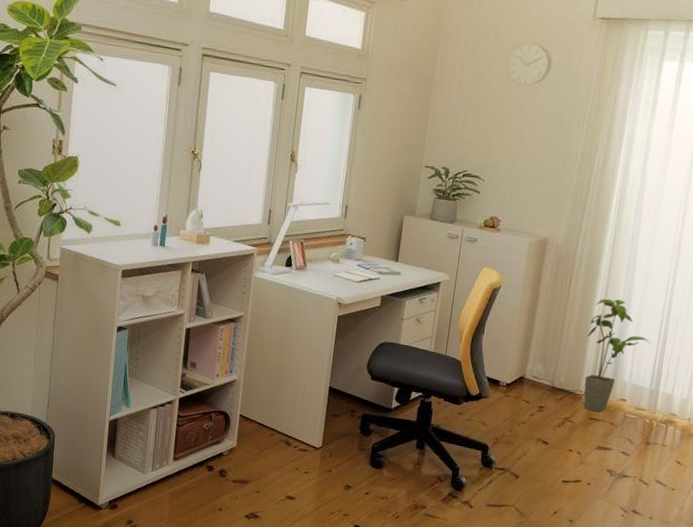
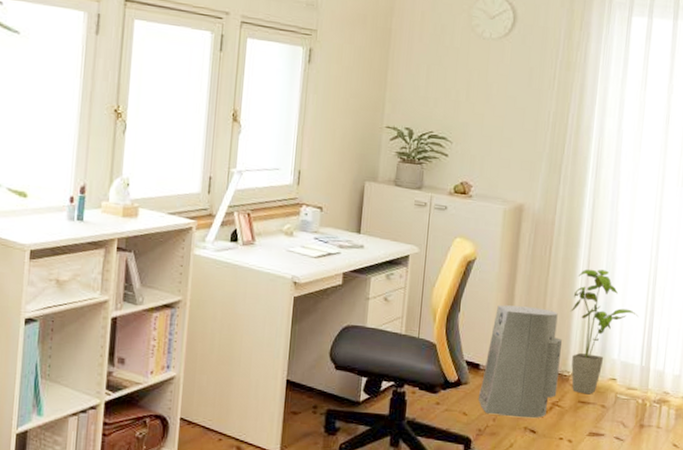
air purifier: none [496,328,578,431] -> present [477,304,563,419]

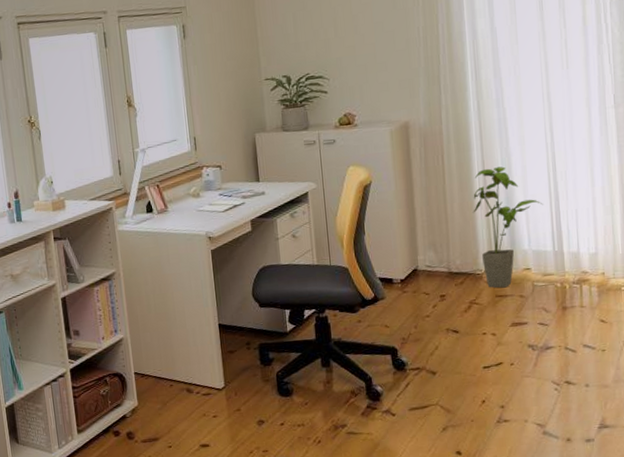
air purifier: present [477,304,563,419] -> none [396,215,473,323]

